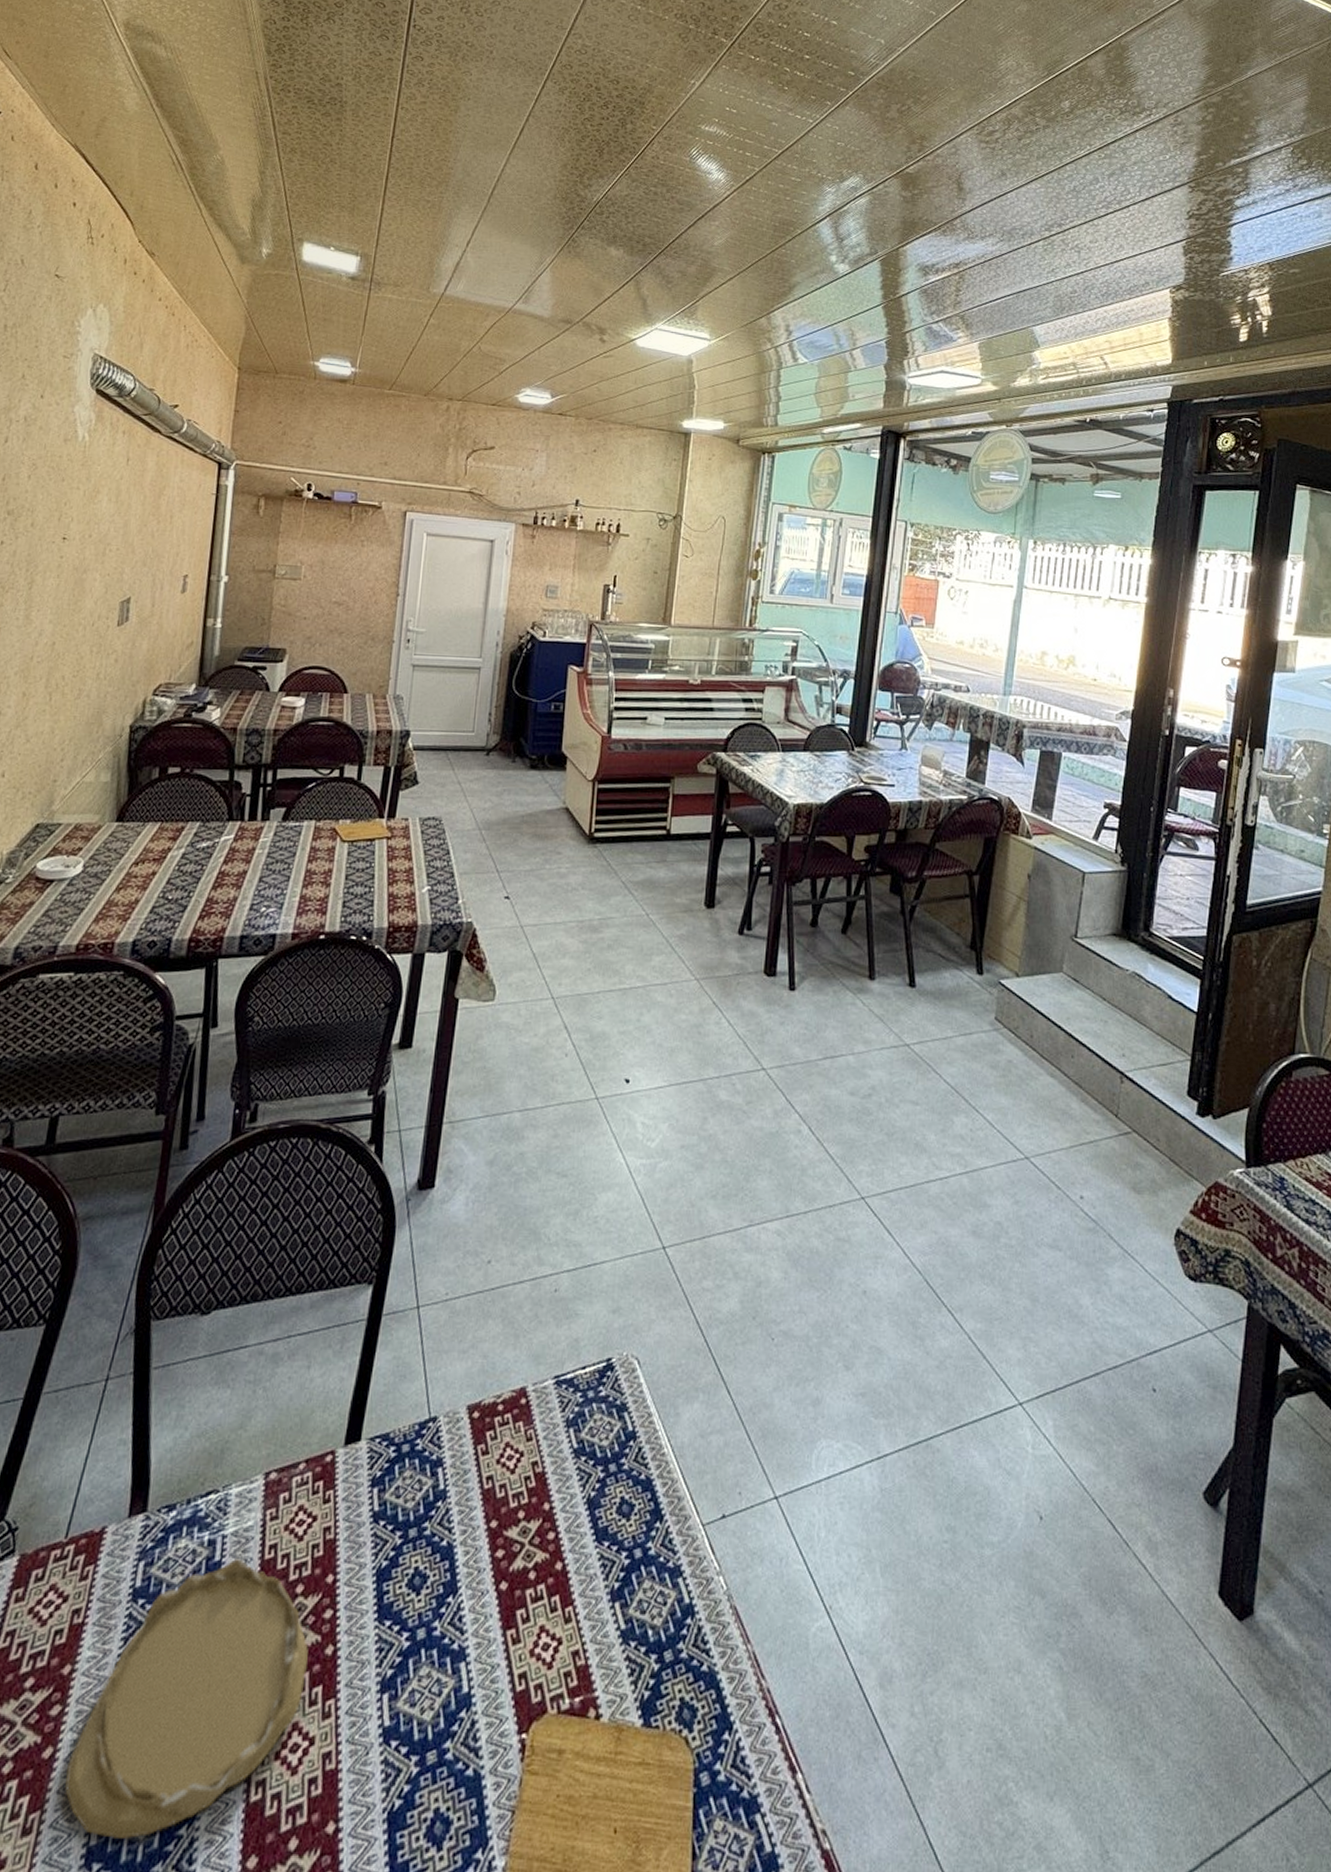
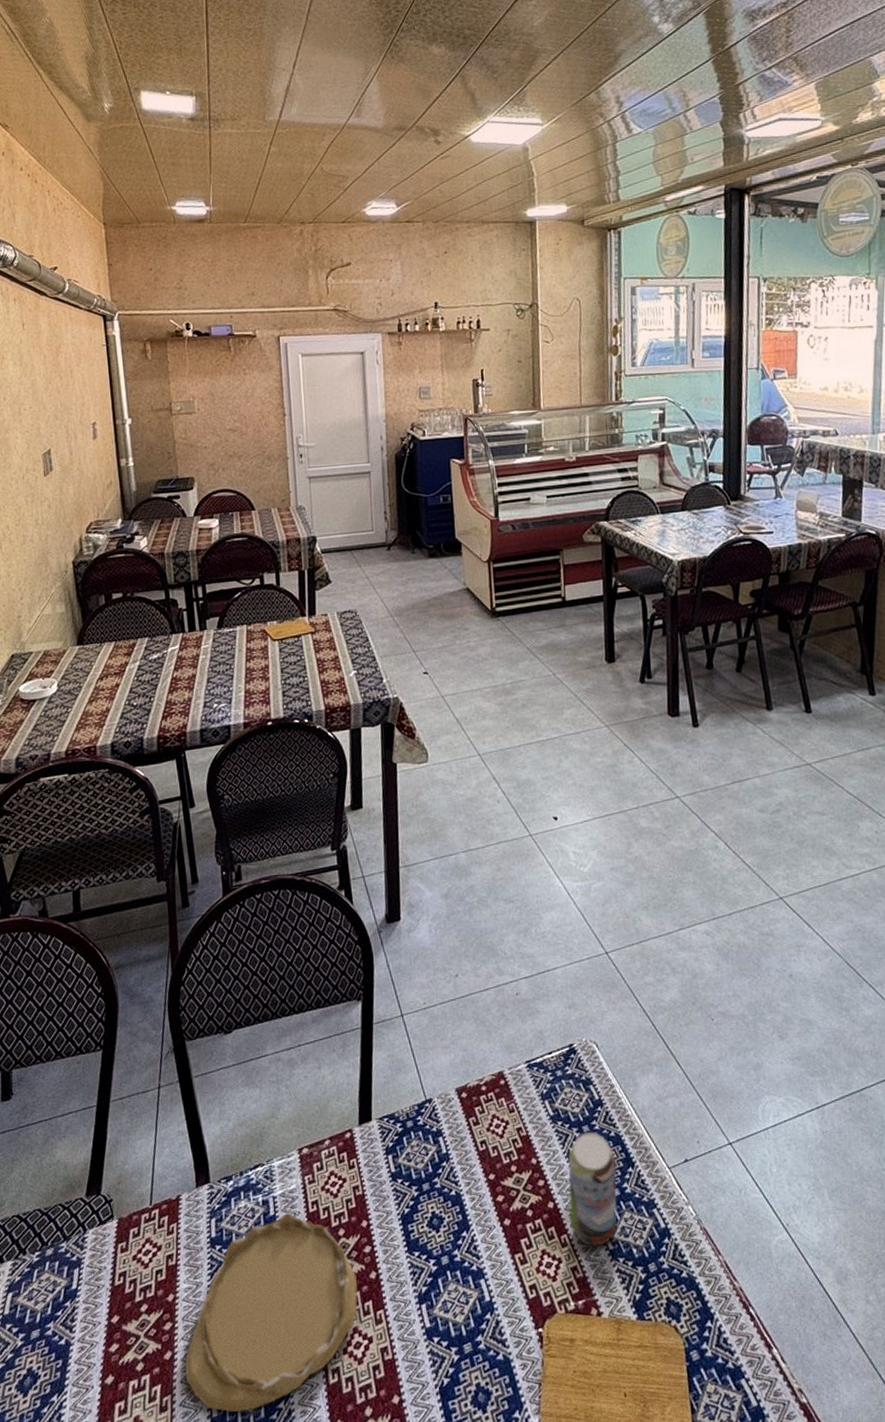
beverage can: none [579,1473,643,1625] -> present [568,1132,618,1247]

